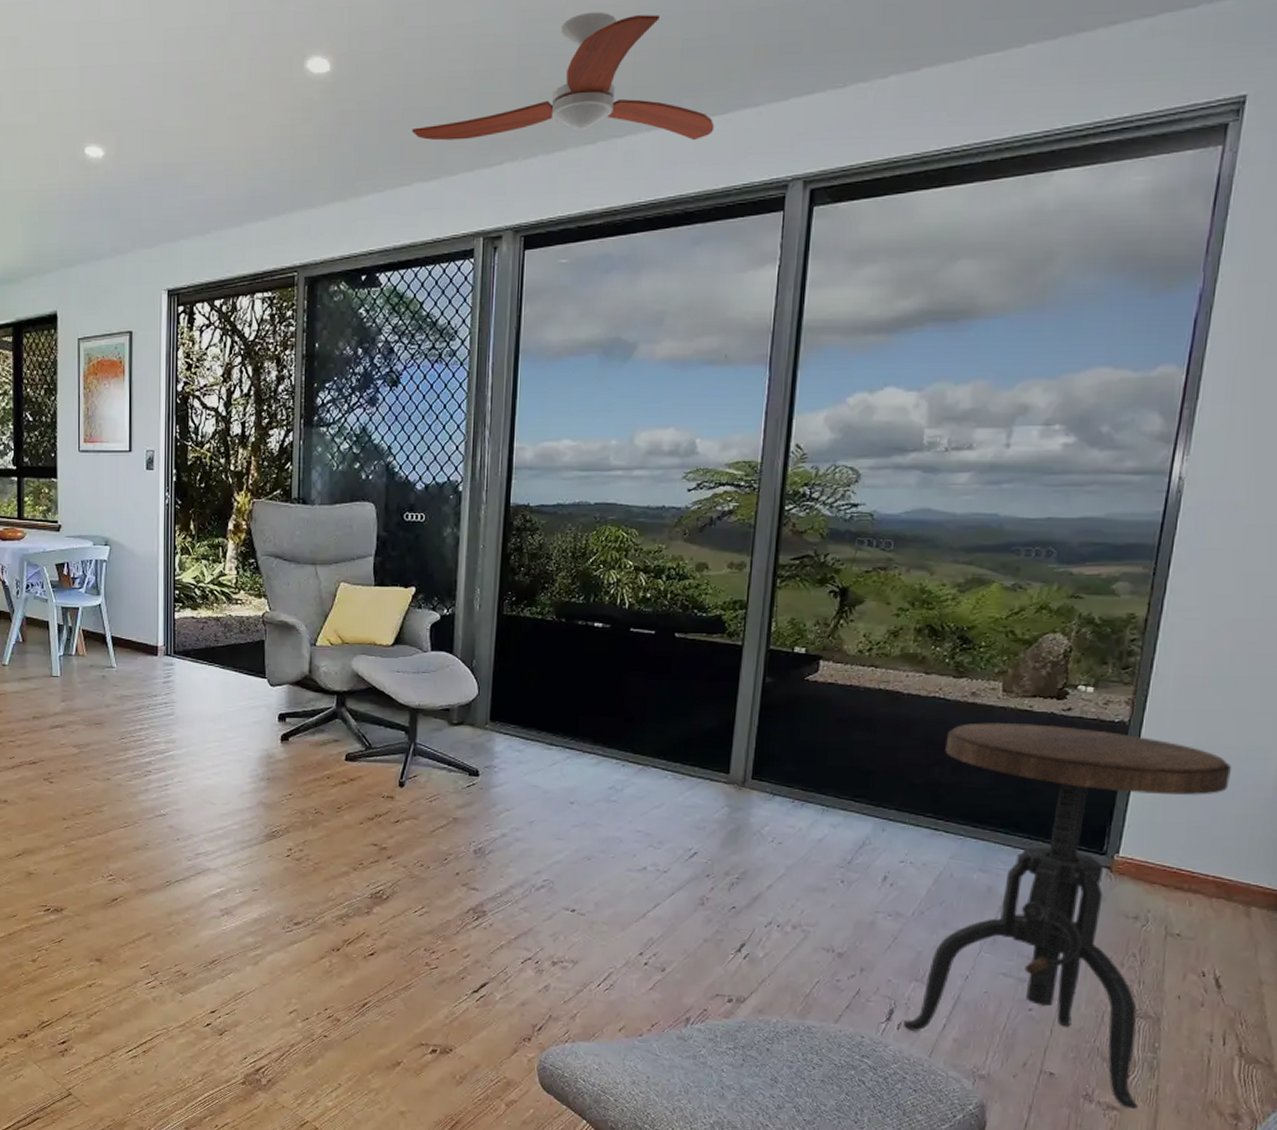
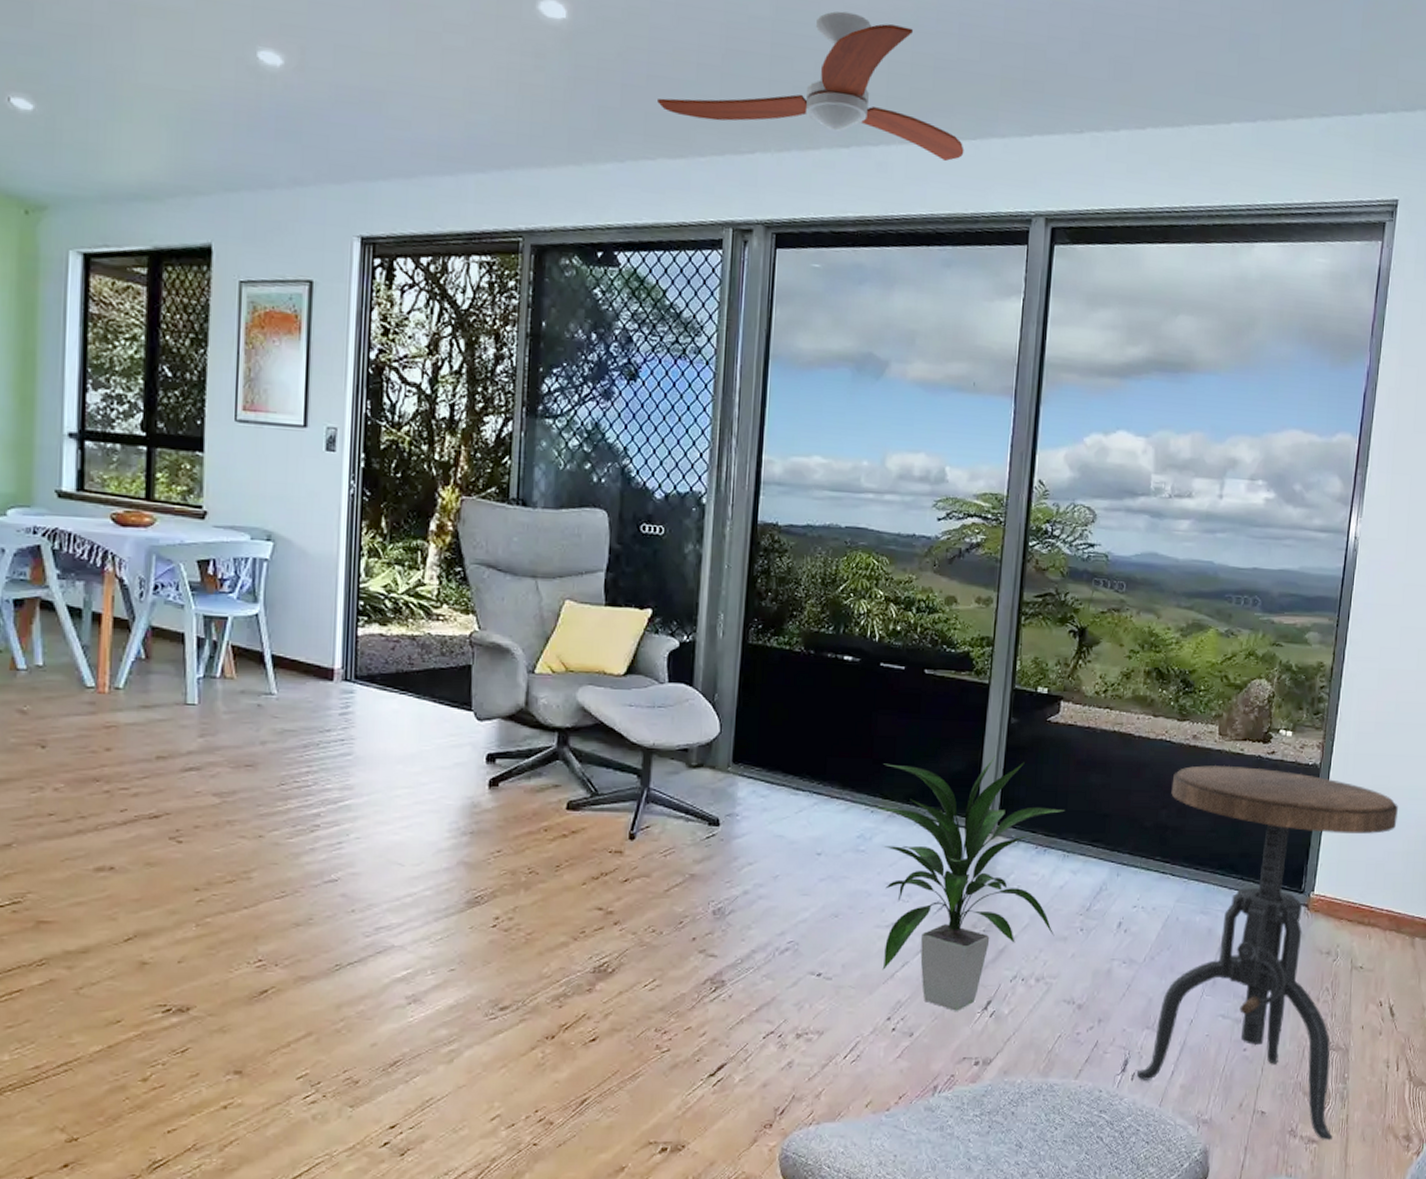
indoor plant: none [625,713,824,951] -> present [874,755,1064,1011]

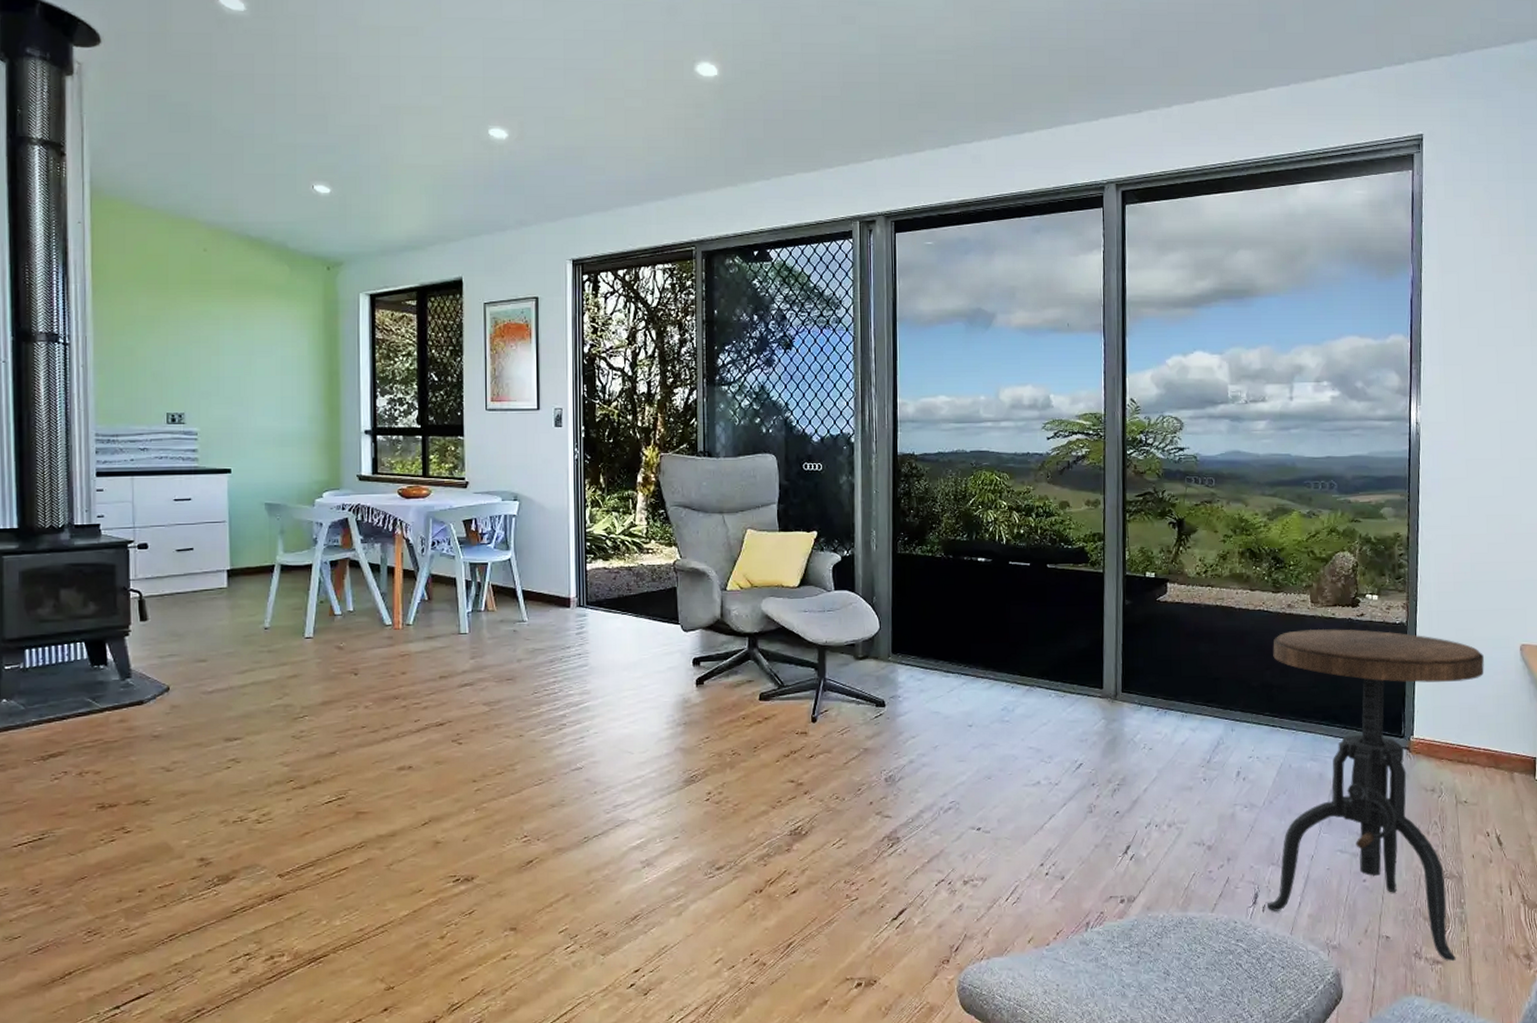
ceiling fan: present [658,11,964,162] -> none [793,41,1043,149]
indoor plant: present [874,755,1064,1011] -> none [1014,633,1181,856]

